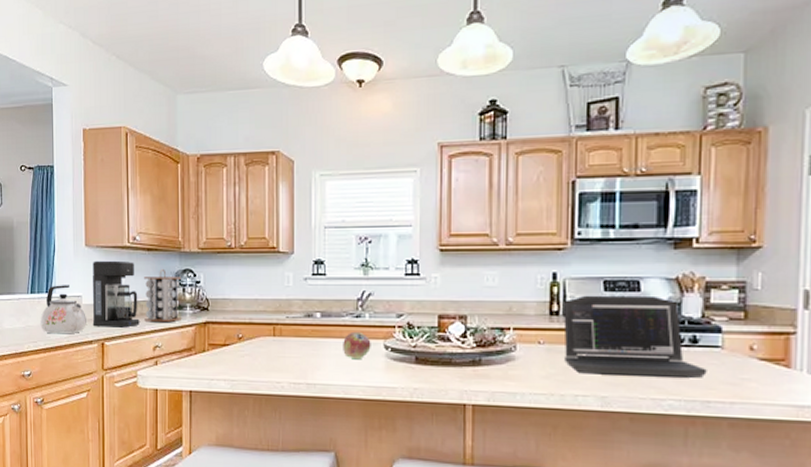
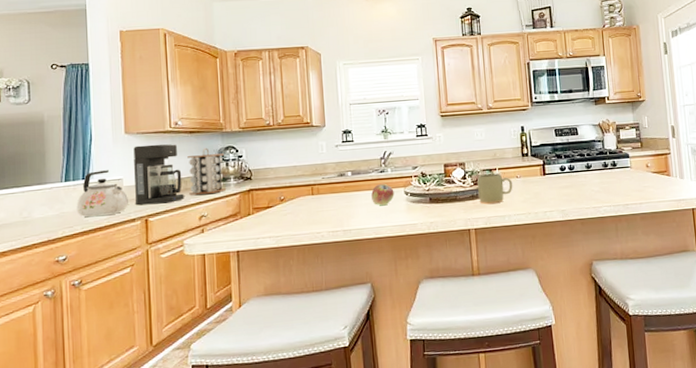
mug: none [480,334,532,375] -> present [477,173,513,204]
laptop: present [563,295,707,378] -> none [530,137,624,196]

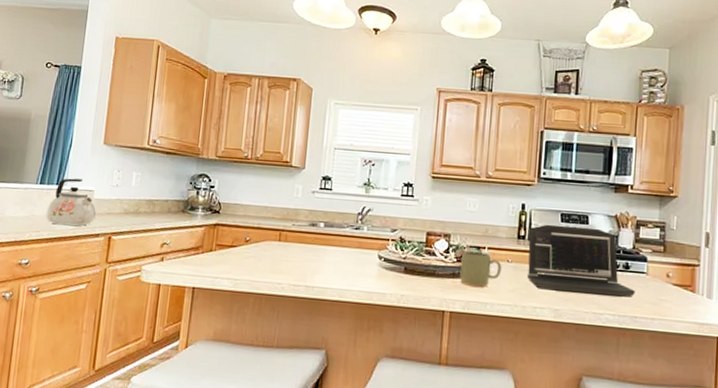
coffee maker: present [133,144,184,206] -> none [101,158,152,224]
spice rack: present [187,147,226,196] -> none [155,171,196,223]
fruit: present [371,183,394,206] -> none [341,241,367,267]
laptop: none [530,137,624,196] -> present [527,224,635,297]

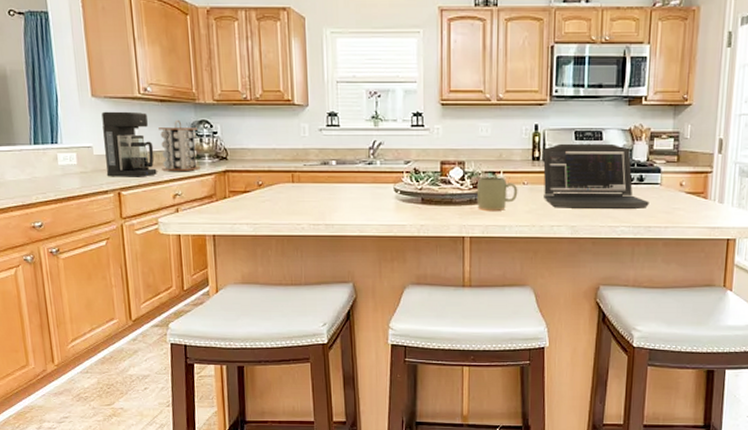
kettle: present [45,178,96,227] -> none [47,136,100,185]
coffee maker: none [101,158,152,224] -> present [101,111,157,177]
spice rack: none [155,171,196,223] -> present [158,119,200,172]

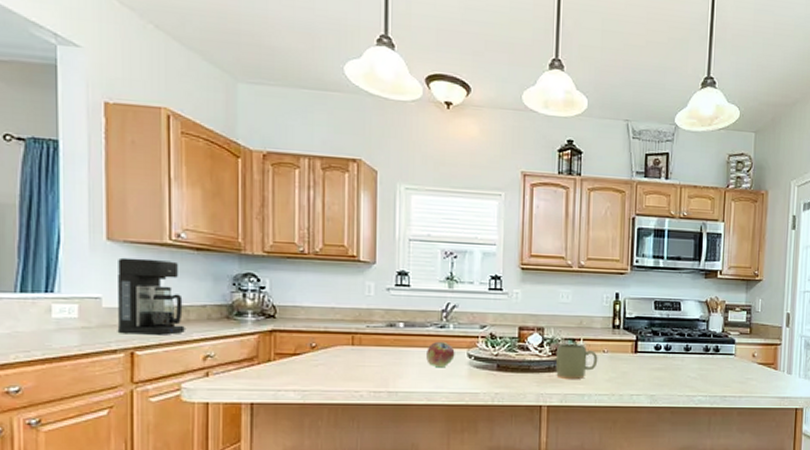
spice rack: present [158,119,200,172] -> none [191,271,241,331]
fruit: none [357,177,383,202] -> present [426,341,455,368]
laptop: present [543,143,649,209] -> none [623,312,725,378]

